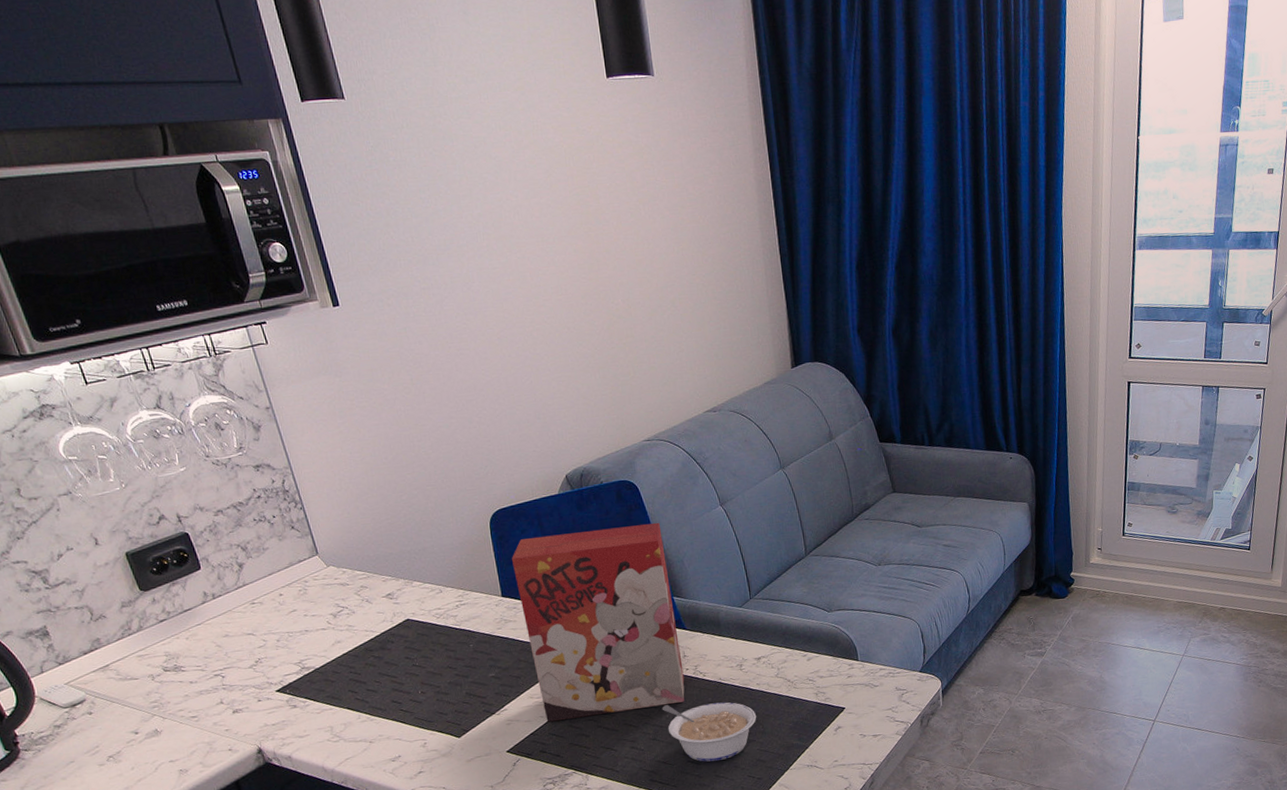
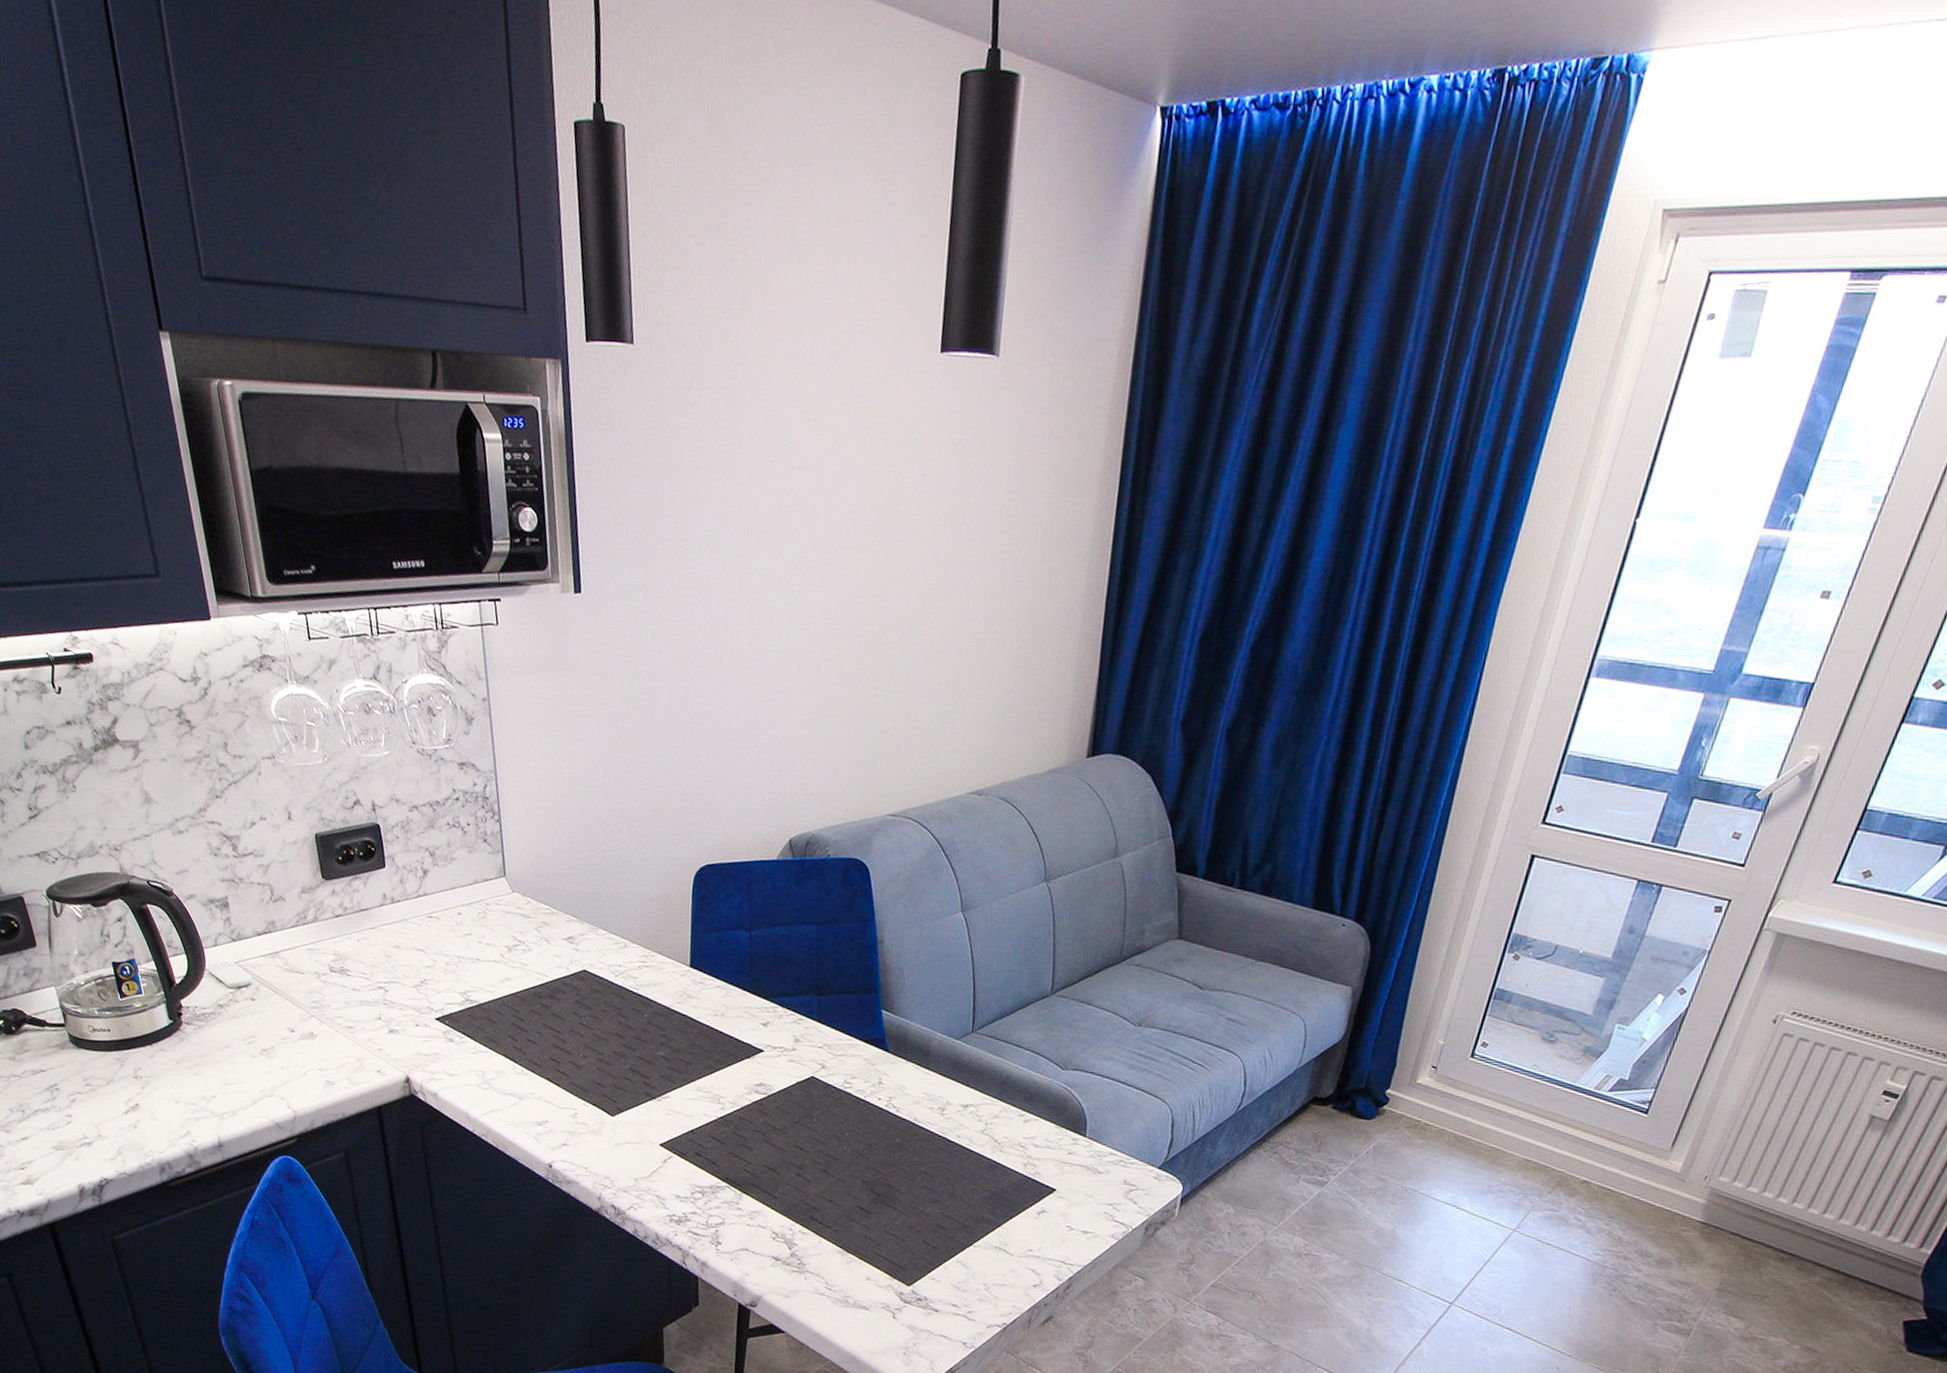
cereal box: present [512,522,685,722] -> none [709,905,886,1136]
legume: present [662,702,757,762] -> none [840,1135,948,1216]

